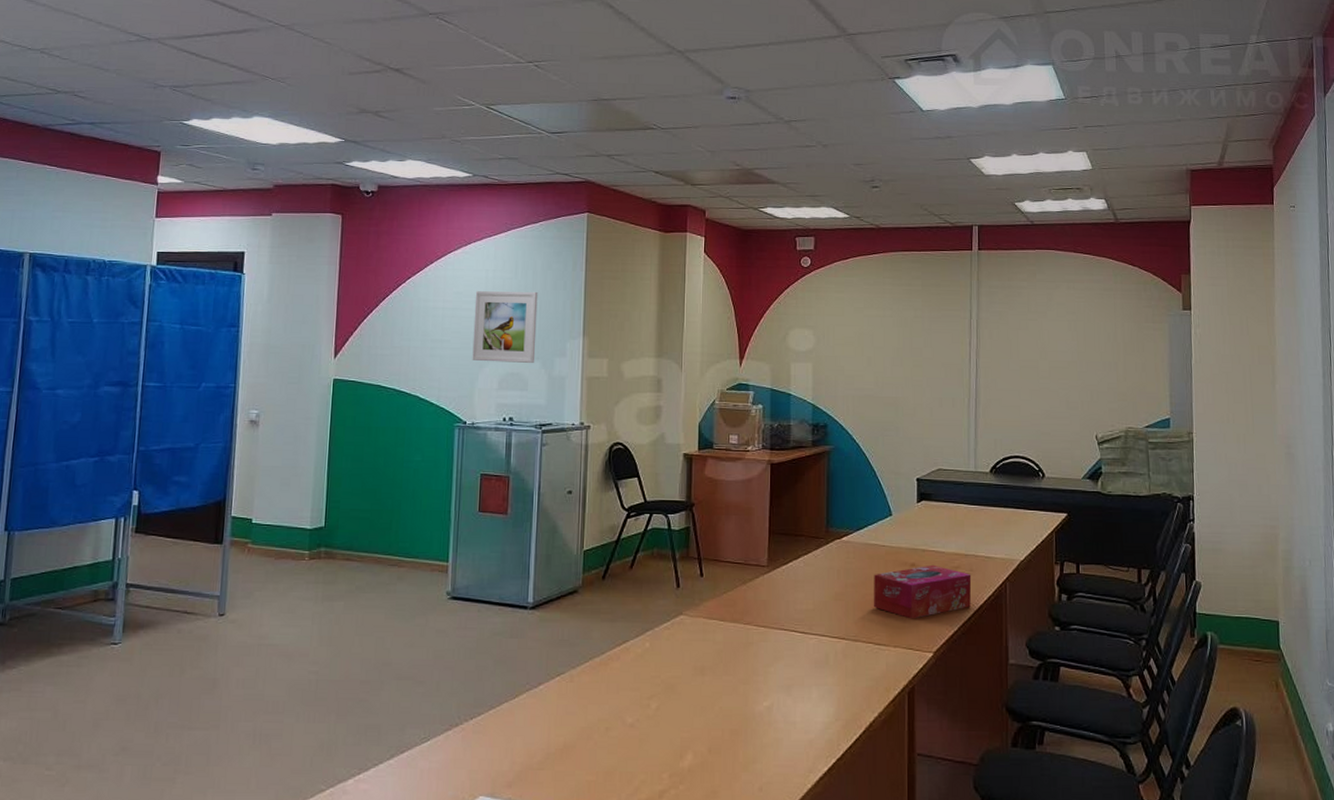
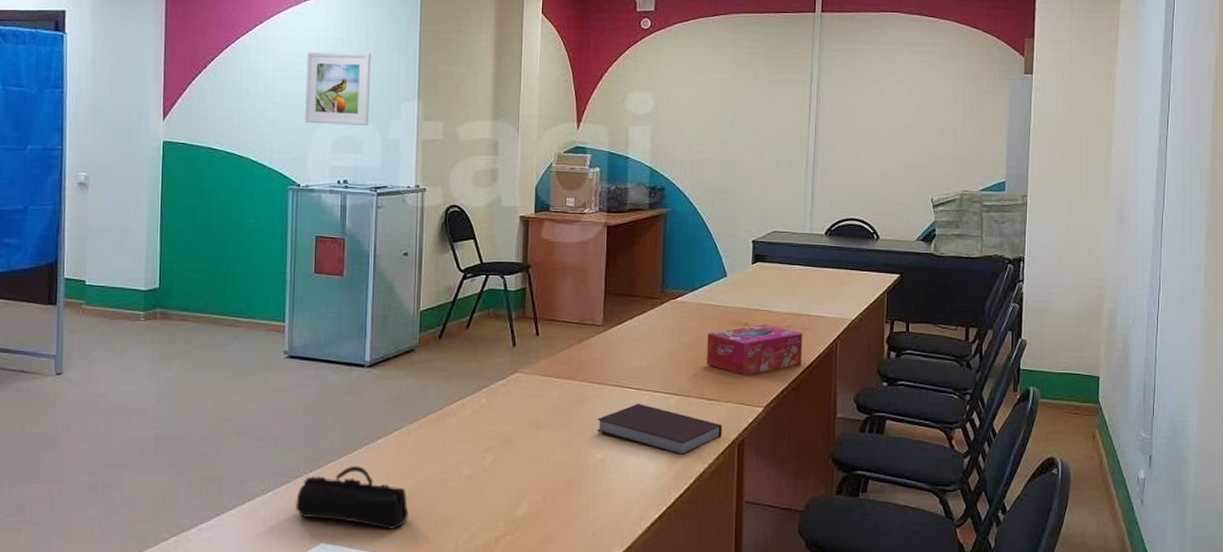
pencil case: none [455,713,570,782] -> present [296,466,409,529]
notebook: none [762,648,891,704] -> present [596,404,722,456]

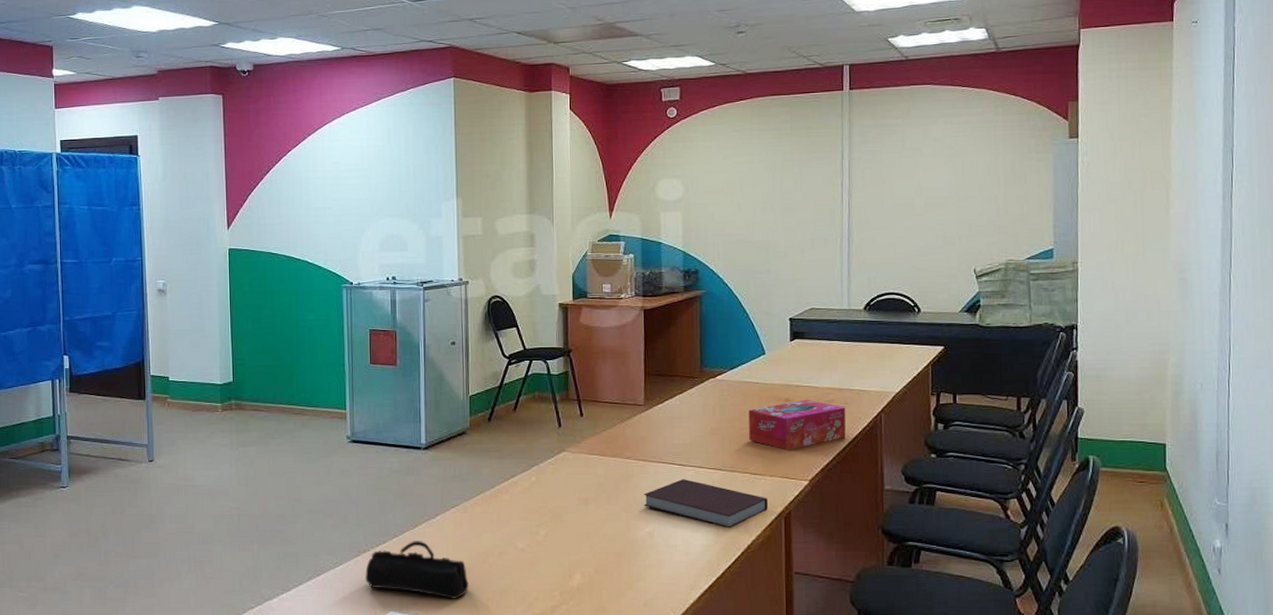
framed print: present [305,52,371,125] -> none [352,157,413,226]

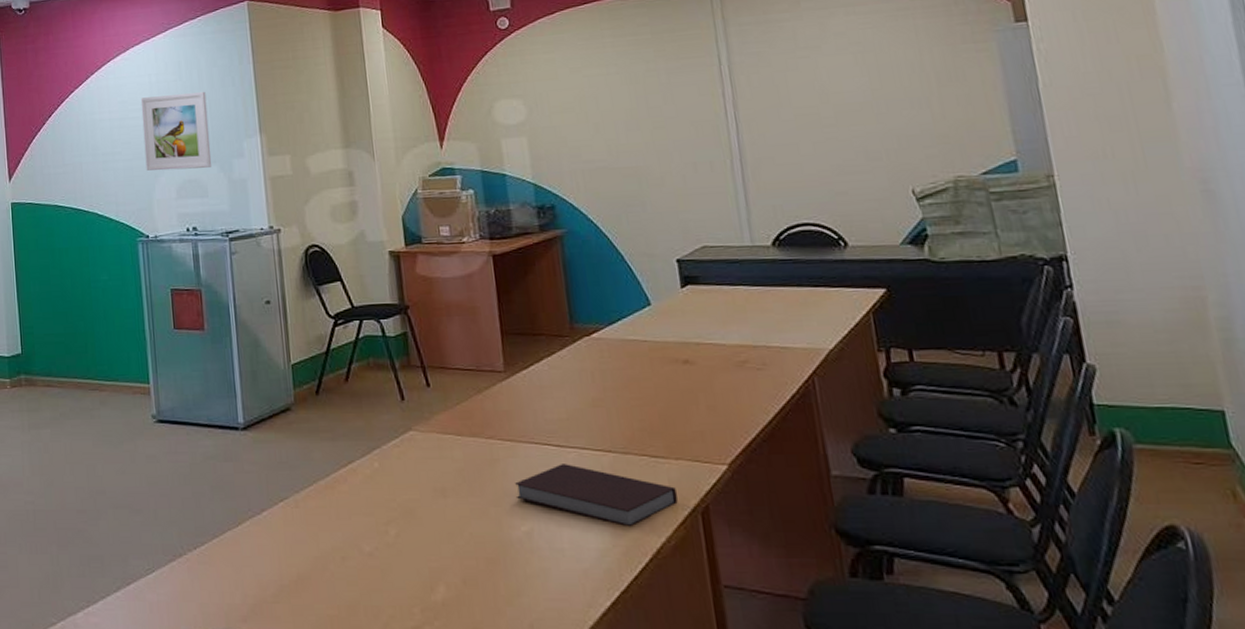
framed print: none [352,157,413,226] -> present [140,91,212,171]
pencil case: present [365,541,469,599] -> none [182,542,308,616]
tissue box: present [748,399,846,450] -> none [637,360,770,426]

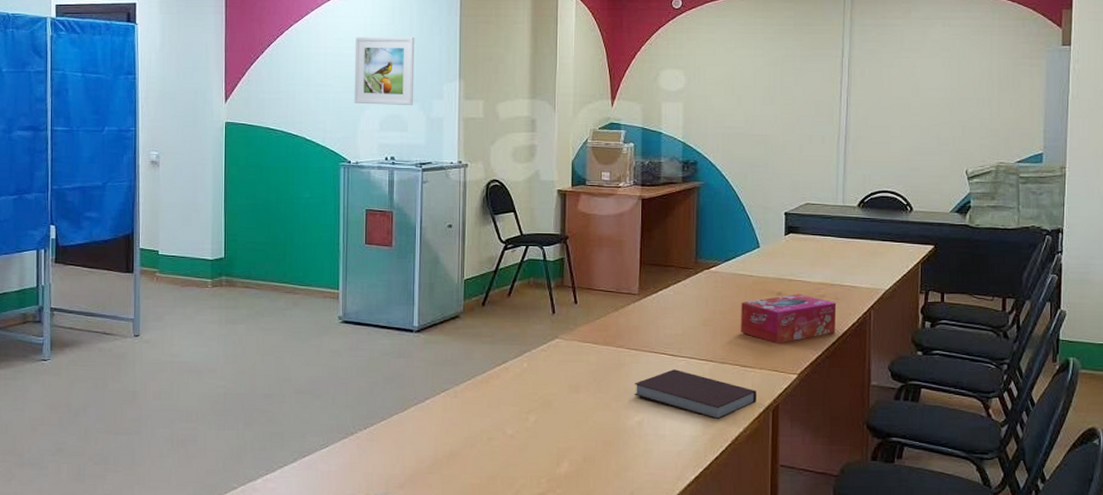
tissue box: none [637,360,770,426] -> present [740,293,837,344]

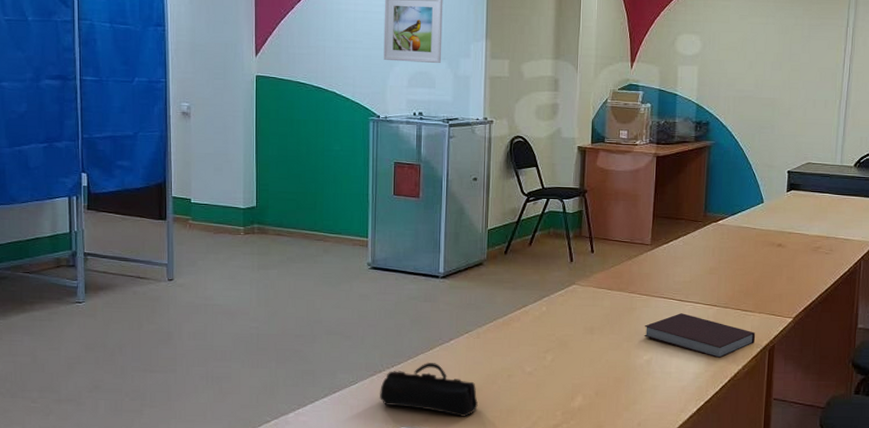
pencil case: none [352,424,456,484] -> present [380,363,478,417]
tissue box: present [740,293,837,344] -> none [742,245,831,290]

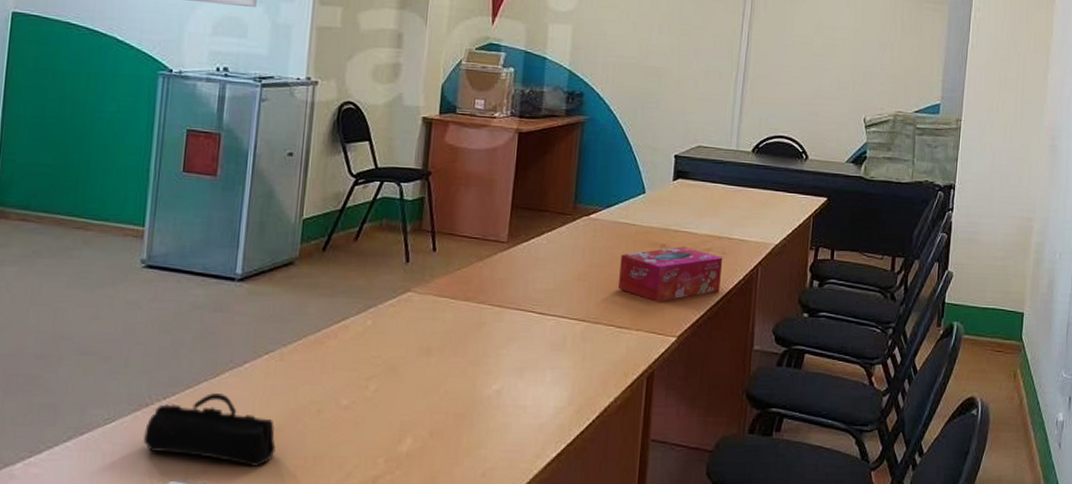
notebook: present [643,313,755,359] -> none [493,330,631,388]
tissue box: none [742,245,831,290] -> present [617,246,723,302]

